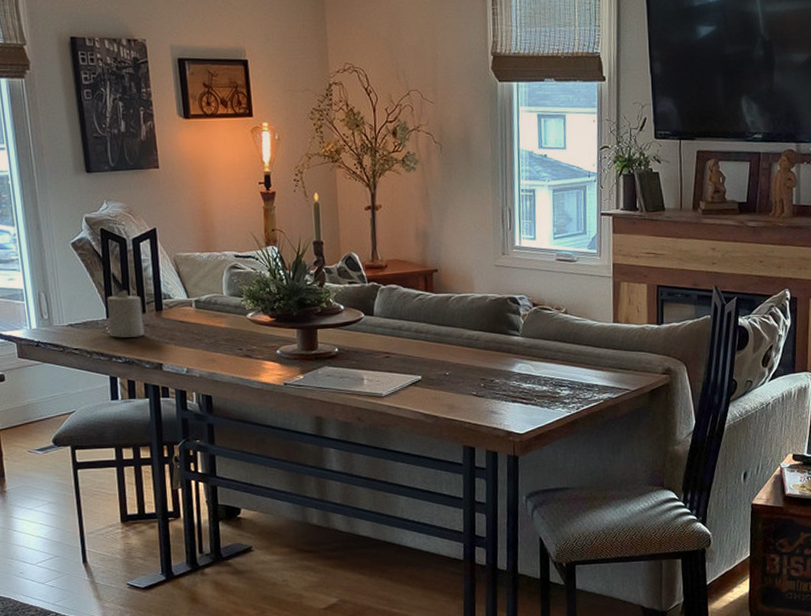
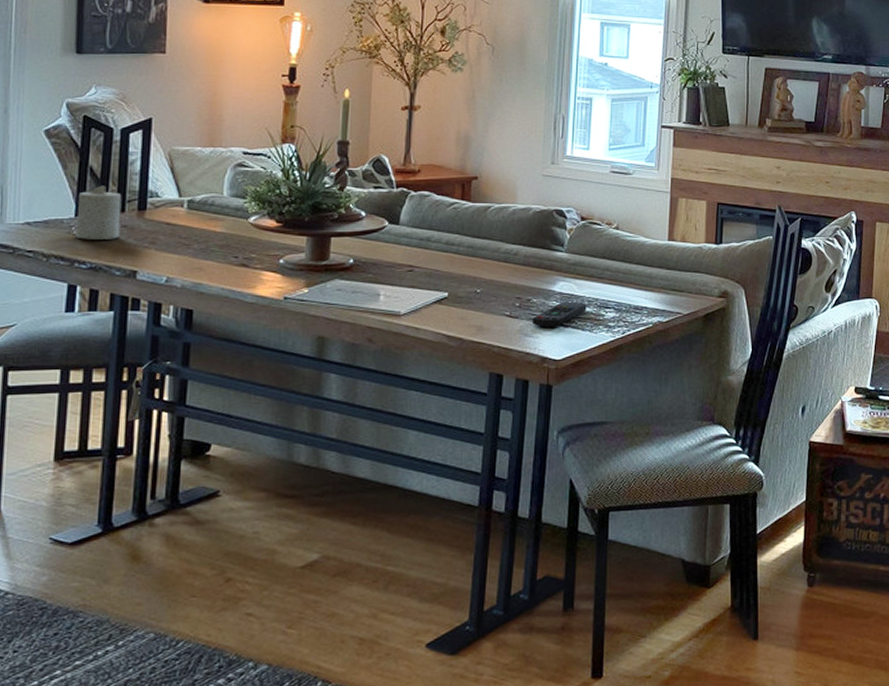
remote control: none [496,381,544,405] -> present [531,301,587,327]

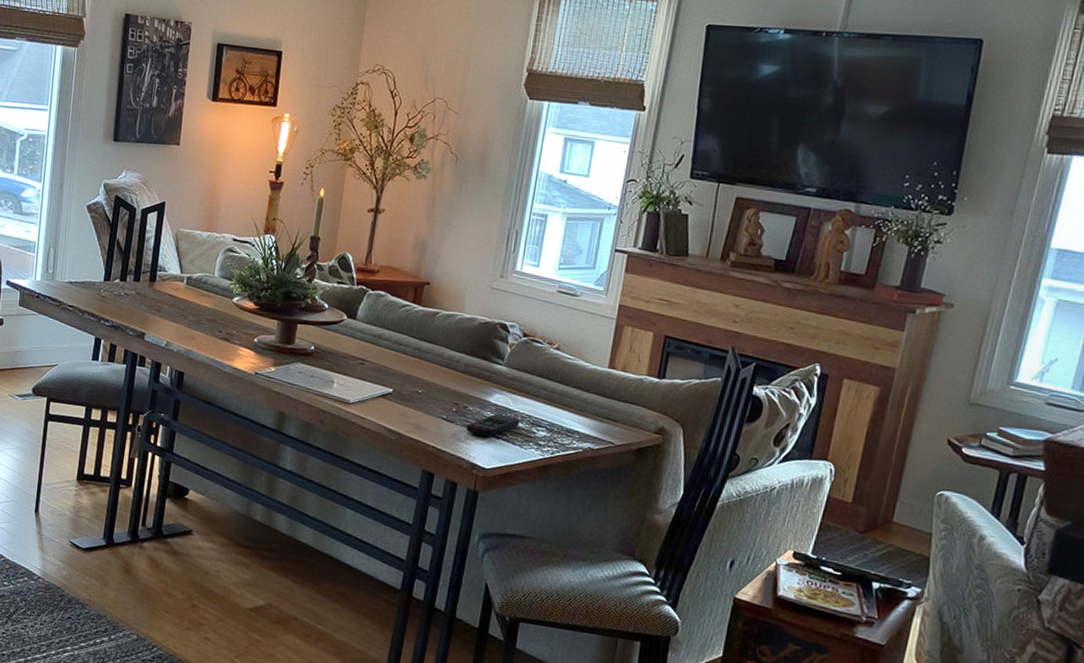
candle: present [75,185,122,240] -> none [103,256,139,304]

